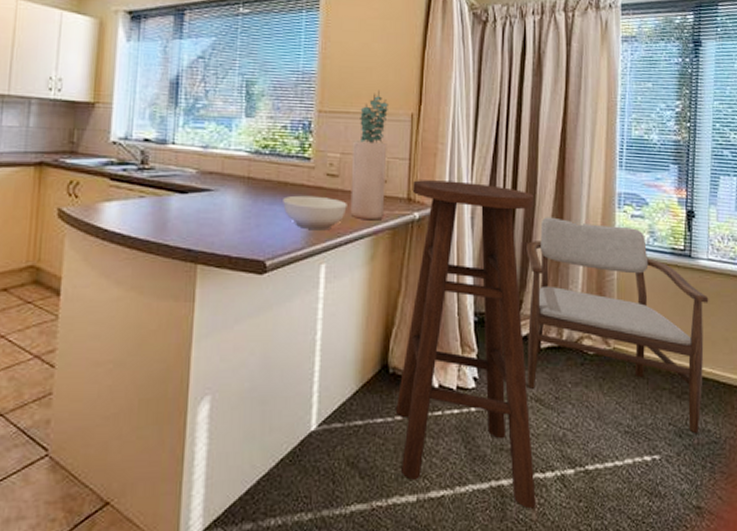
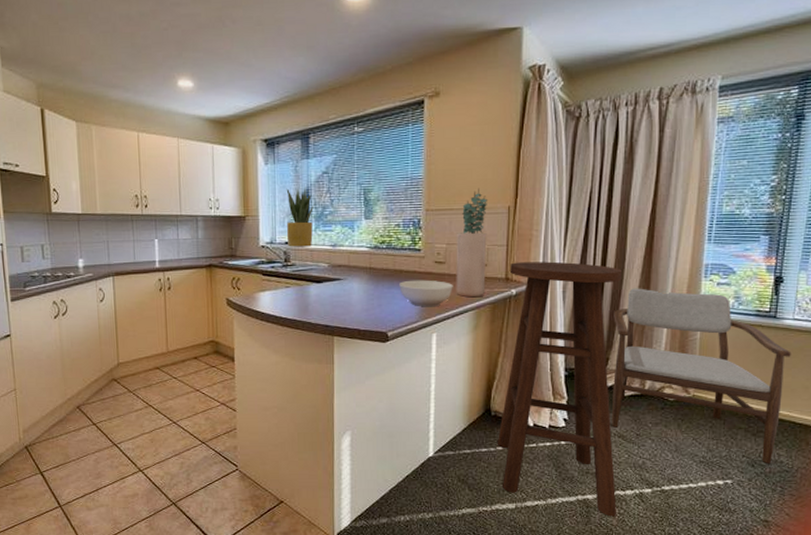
planter: none [146,72,185,147] -> present [286,187,315,247]

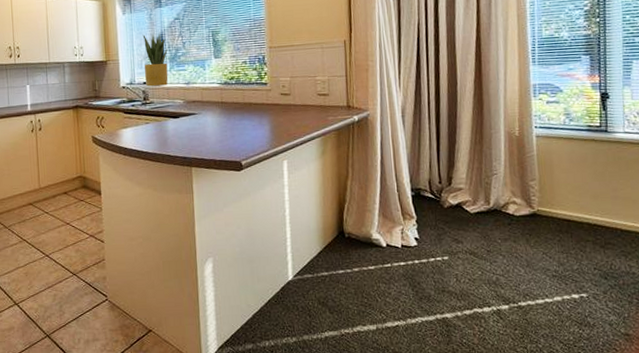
bowl: present [399,280,453,307] -> none [249,111,300,136]
vase: present [456,188,487,298] -> none [299,25,330,126]
bar stool: present [498,261,621,517] -> none [351,88,477,335]
armchair: present [612,288,792,463] -> none [452,109,628,275]

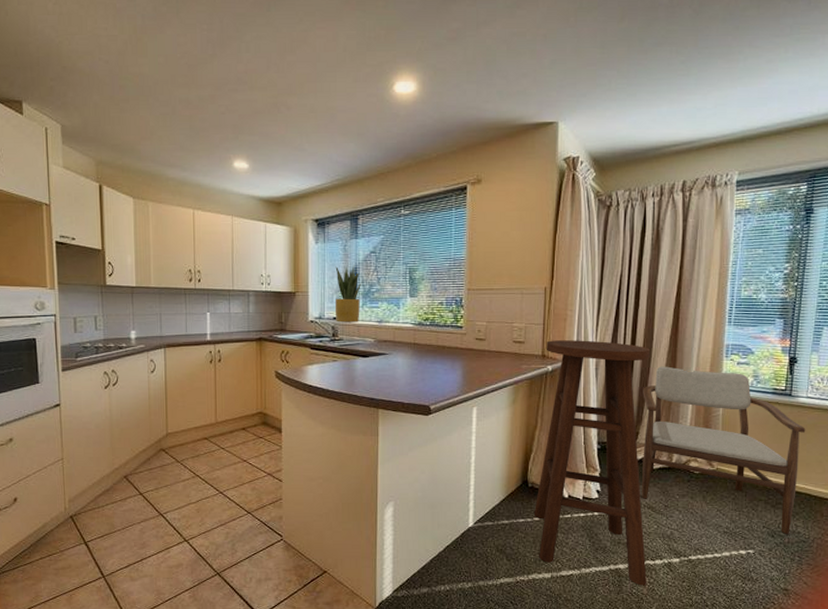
bar stool: none [351,88,477,335] -> present [534,340,650,586]
armchair: none [452,109,628,275] -> present [642,366,806,534]

